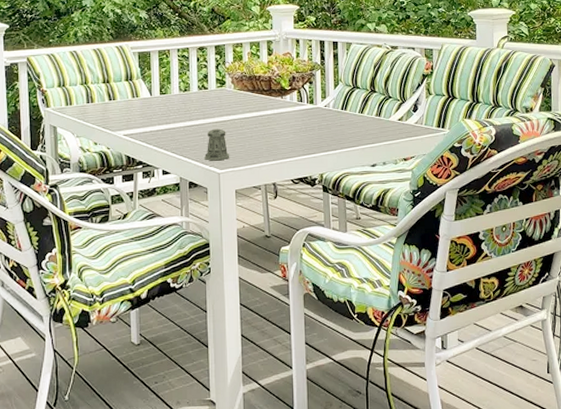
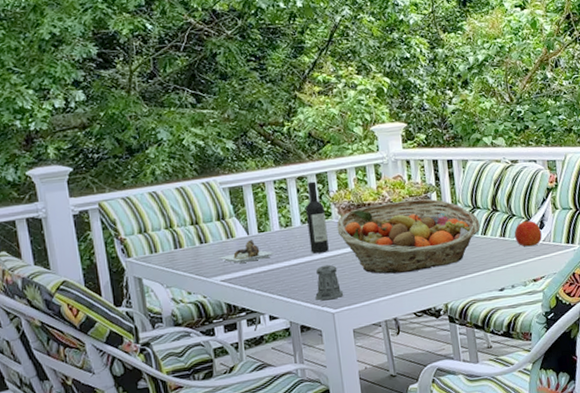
wine bottle: none [124,52,220,120] -> present [218,181,329,263]
fruit basket: none [229,75,358,142] -> present [336,199,480,274]
apple: none [389,102,415,128] -> present [514,219,542,247]

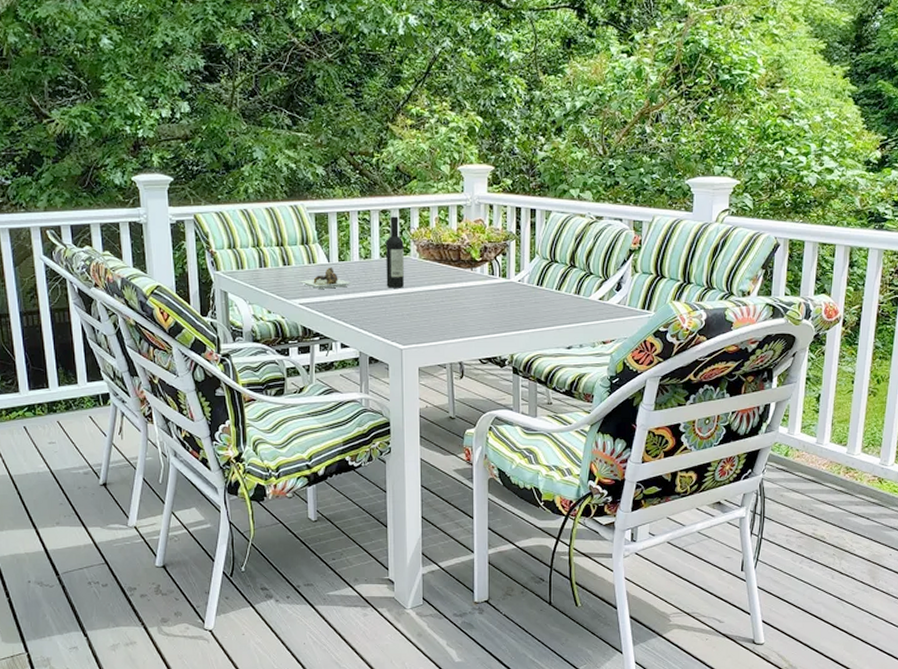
pepper shaker: present [315,264,344,301] -> none [386,301,414,336]
fruit basket: present [336,199,480,274] -> none [414,245,556,318]
apple: present [514,219,542,247] -> none [589,279,617,308]

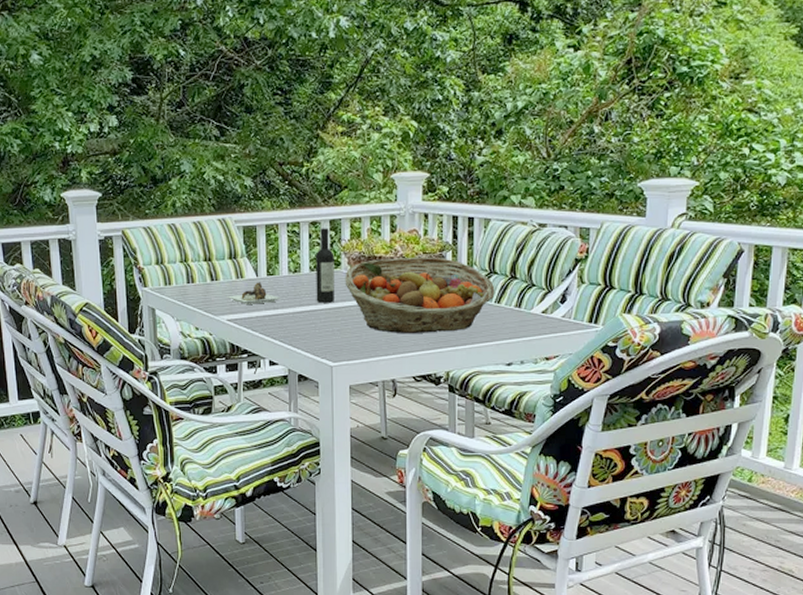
fruit basket: none [414,245,556,318] -> present [345,256,495,333]

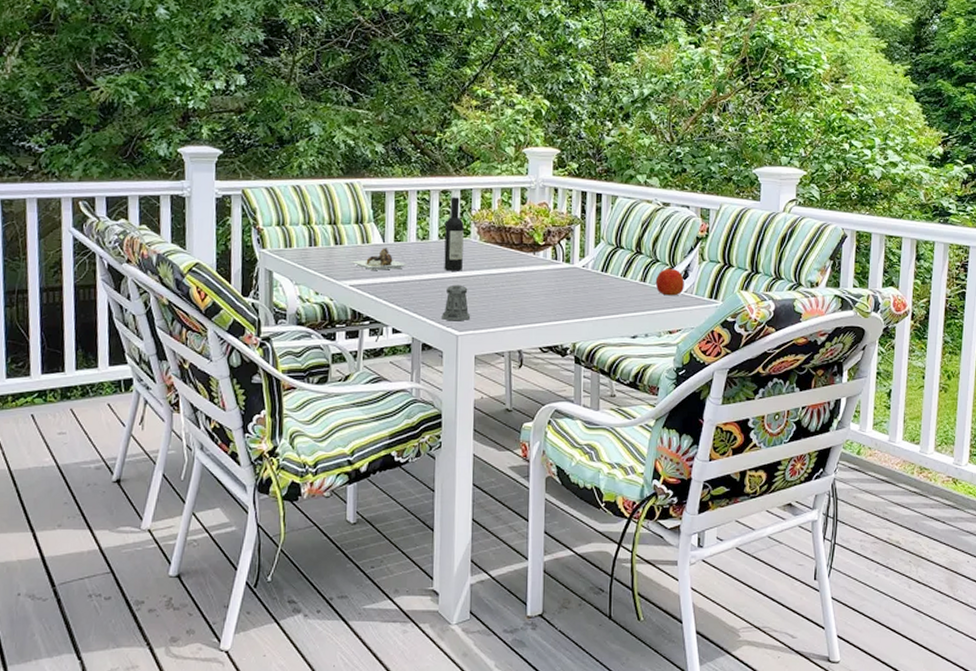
pepper shaker: none [316,316,344,352] -> present [442,284,471,321]
fruit basket: present [345,256,495,333] -> none [474,229,621,304]
apple: none [531,291,562,321] -> present [655,266,684,296]

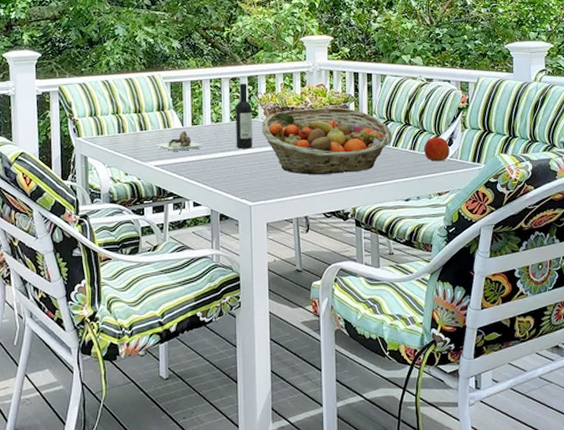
pepper shaker: present [442,284,471,321] -> none [236,160,262,193]
fruit basket: none [474,229,621,304] -> present [261,107,392,175]

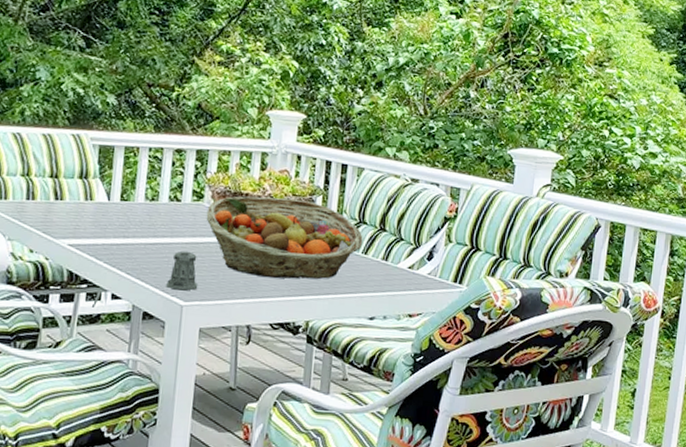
wine bottle: present [155,83,252,151] -> none [71,157,198,237]
pepper shaker: none [236,160,262,193] -> present [166,251,199,291]
apple: present [423,135,450,162] -> none [397,246,429,278]

